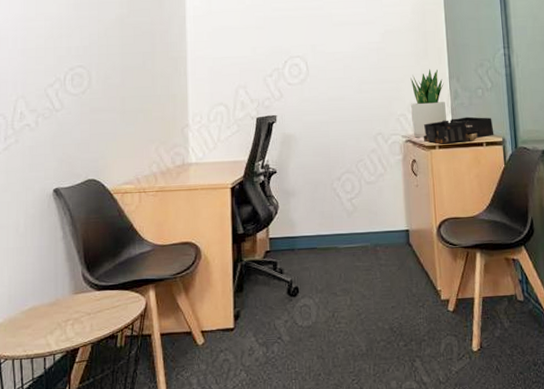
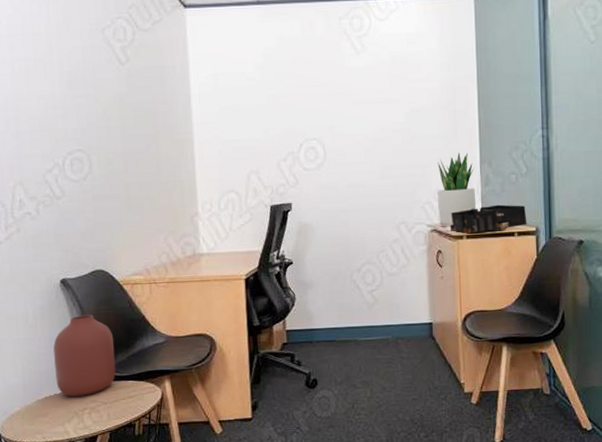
vase: none [42,223,102,307] -> present [53,315,116,397]

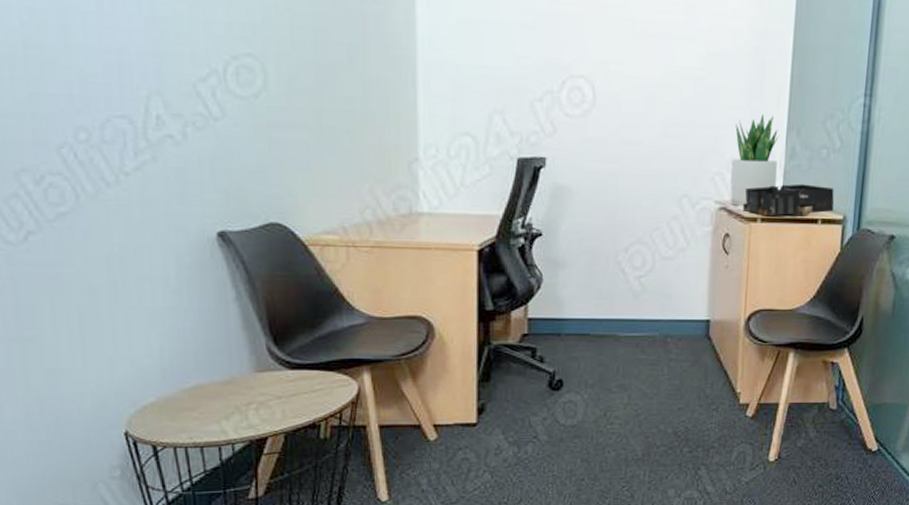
vase: present [53,315,116,397] -> none [206,282,296,387]

